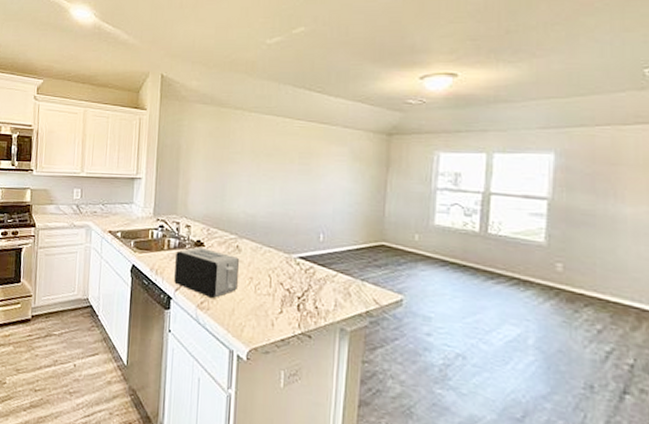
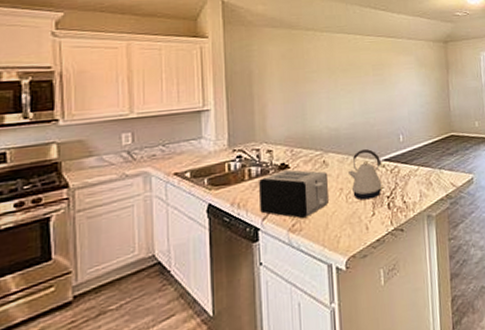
kettle: none [260,241,297,296] -> present [348,148,385,200]

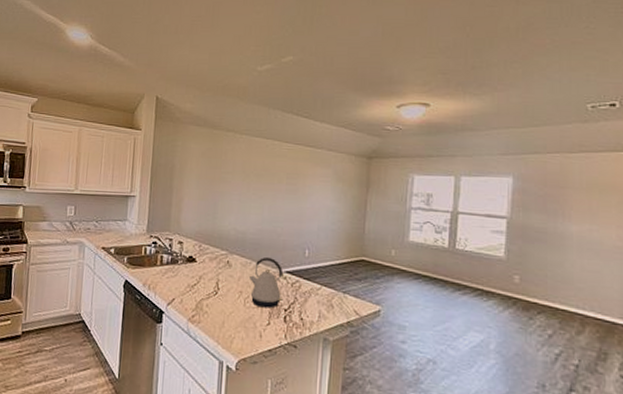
toaster: present [259,169,329,218] -> none [166,262,229,311]

